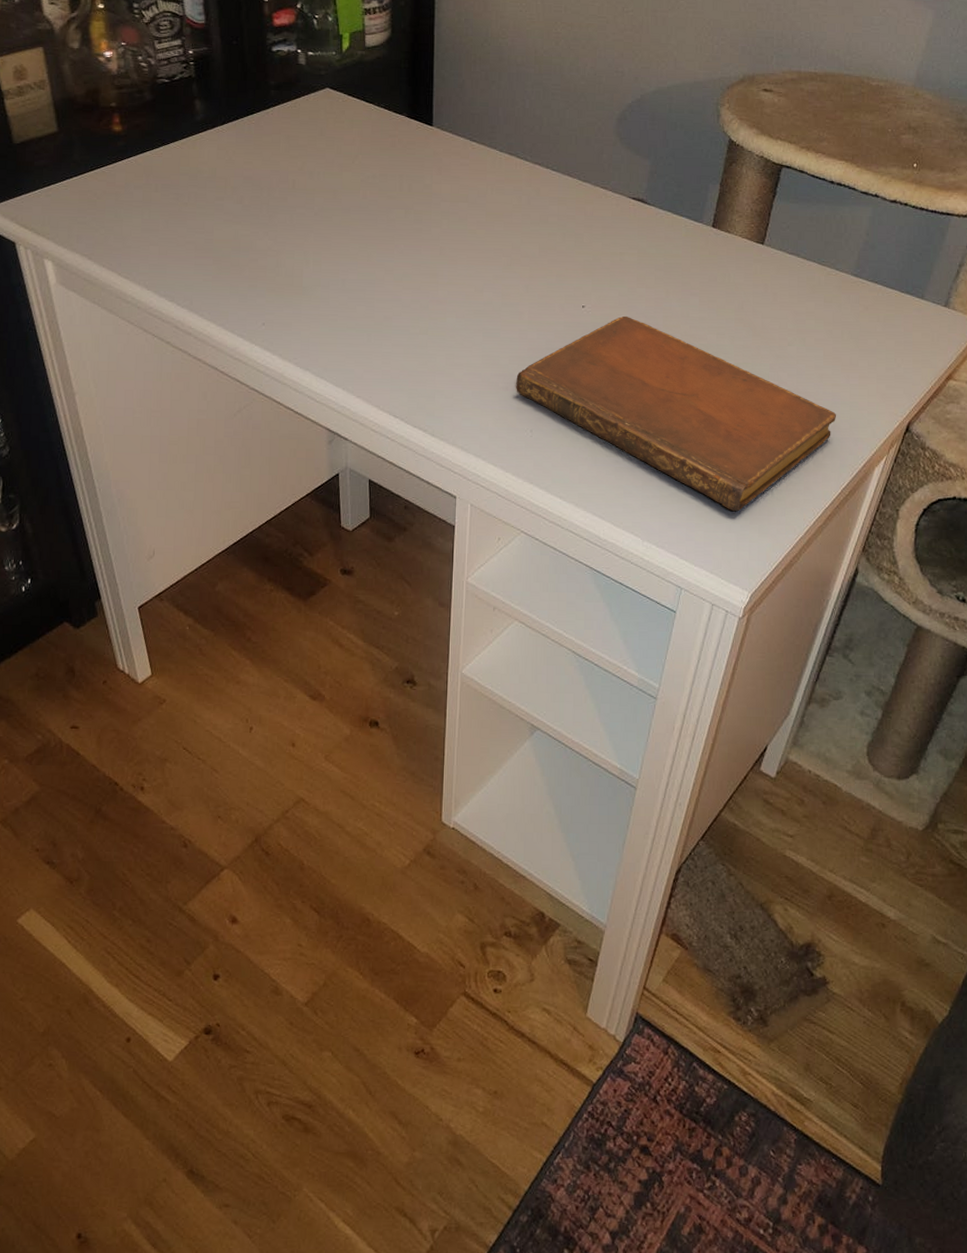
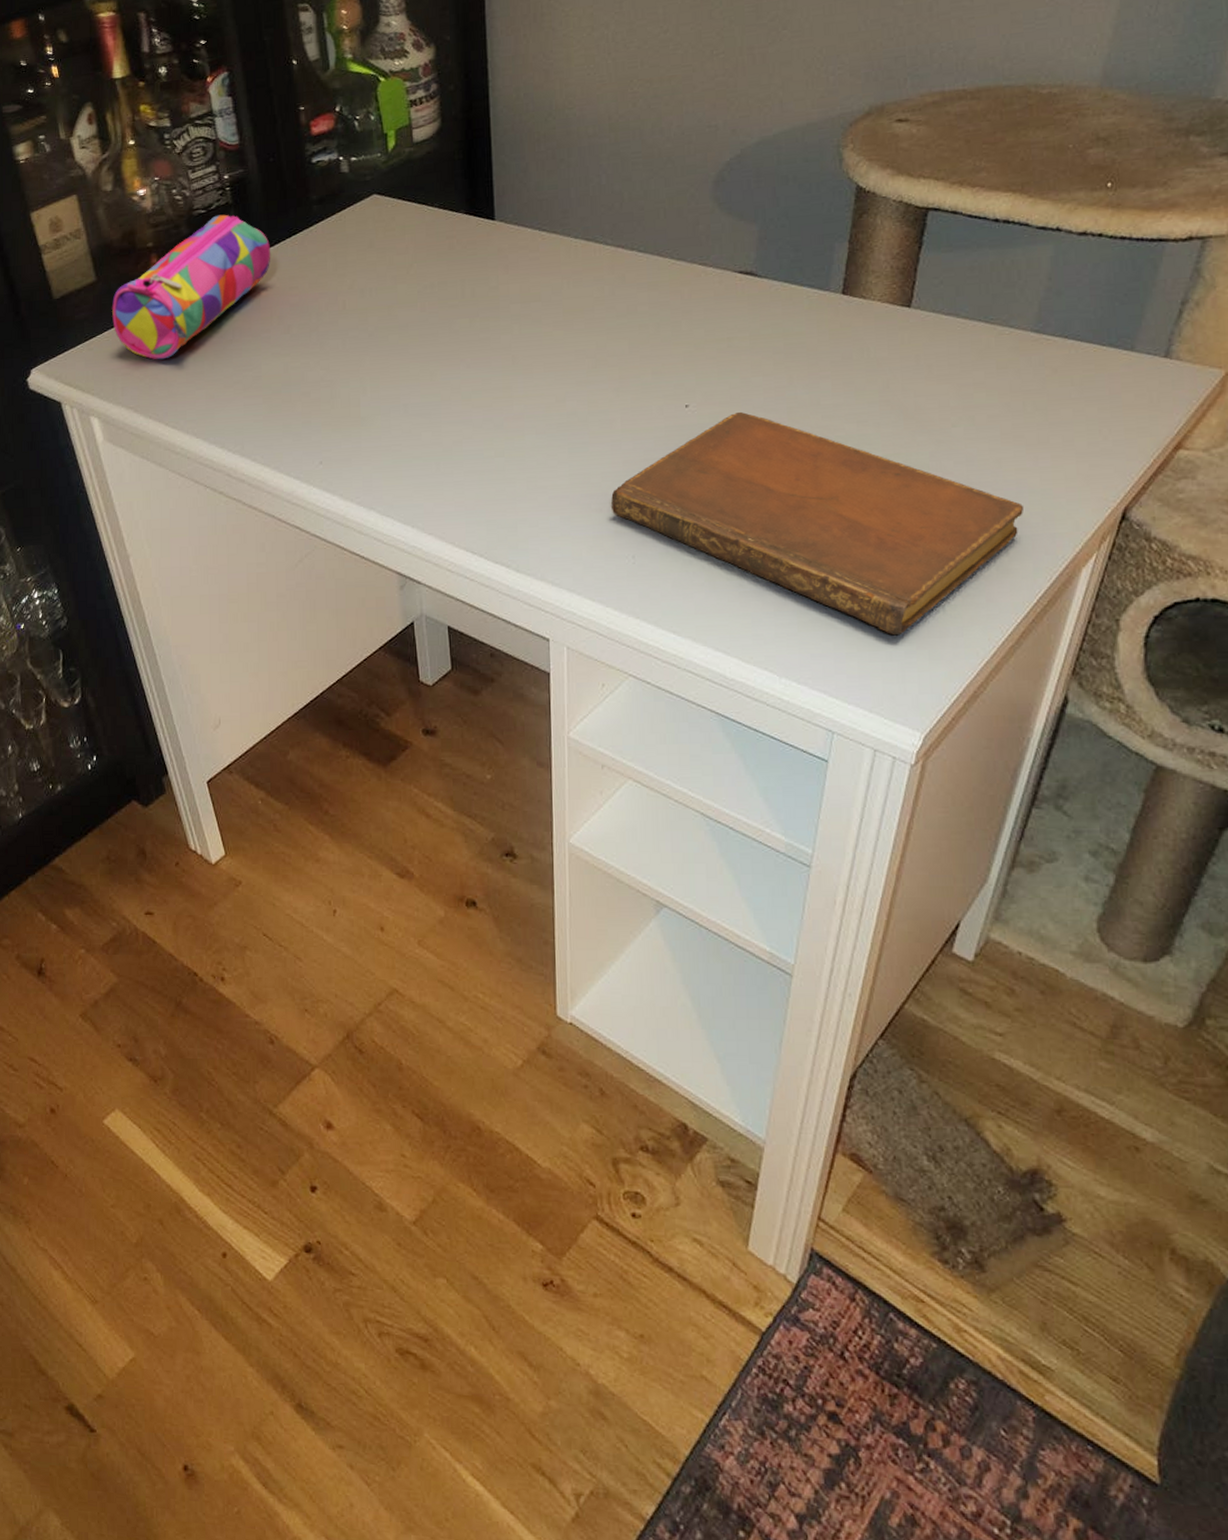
pencil case: none [72,86,229,214] -> present [112,214,271,360]

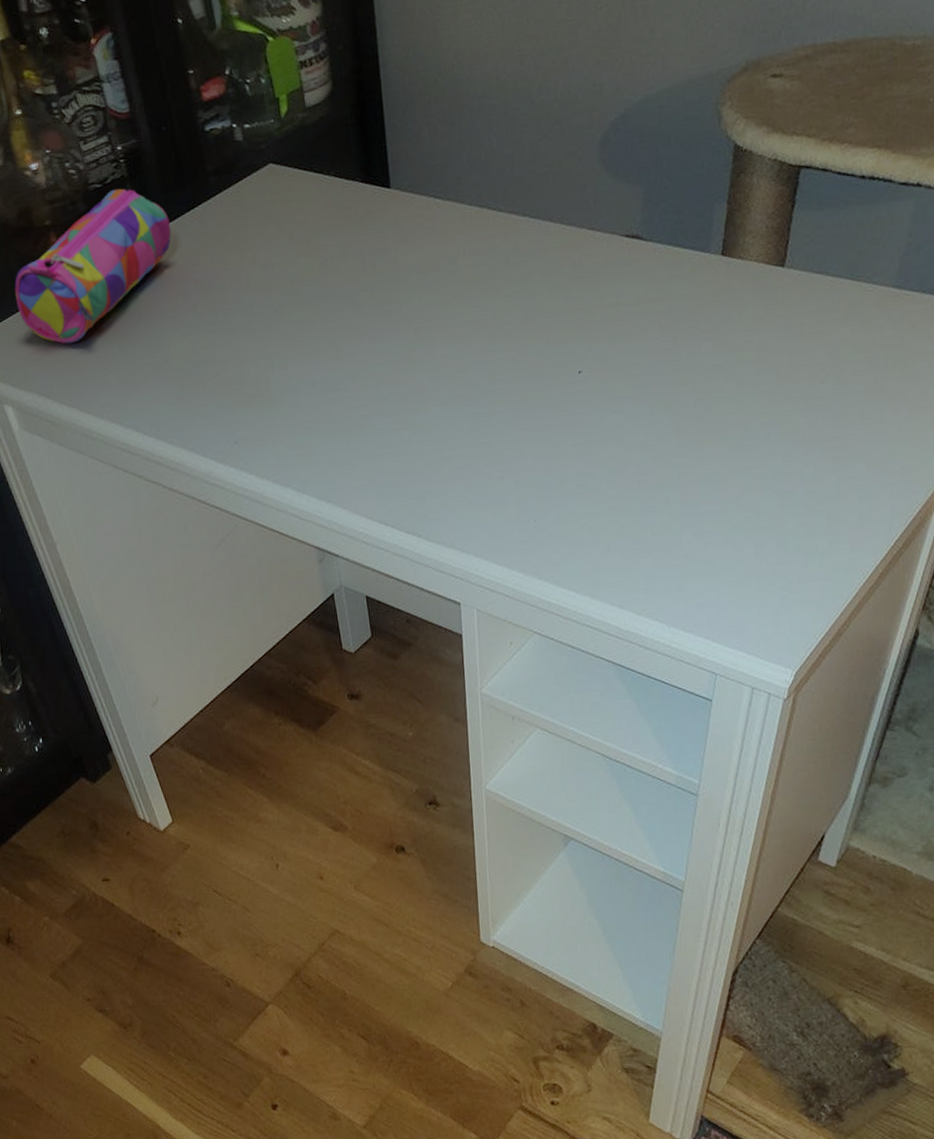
notebook: present [611,411,1025,634] -> none [512,375,884,582]

